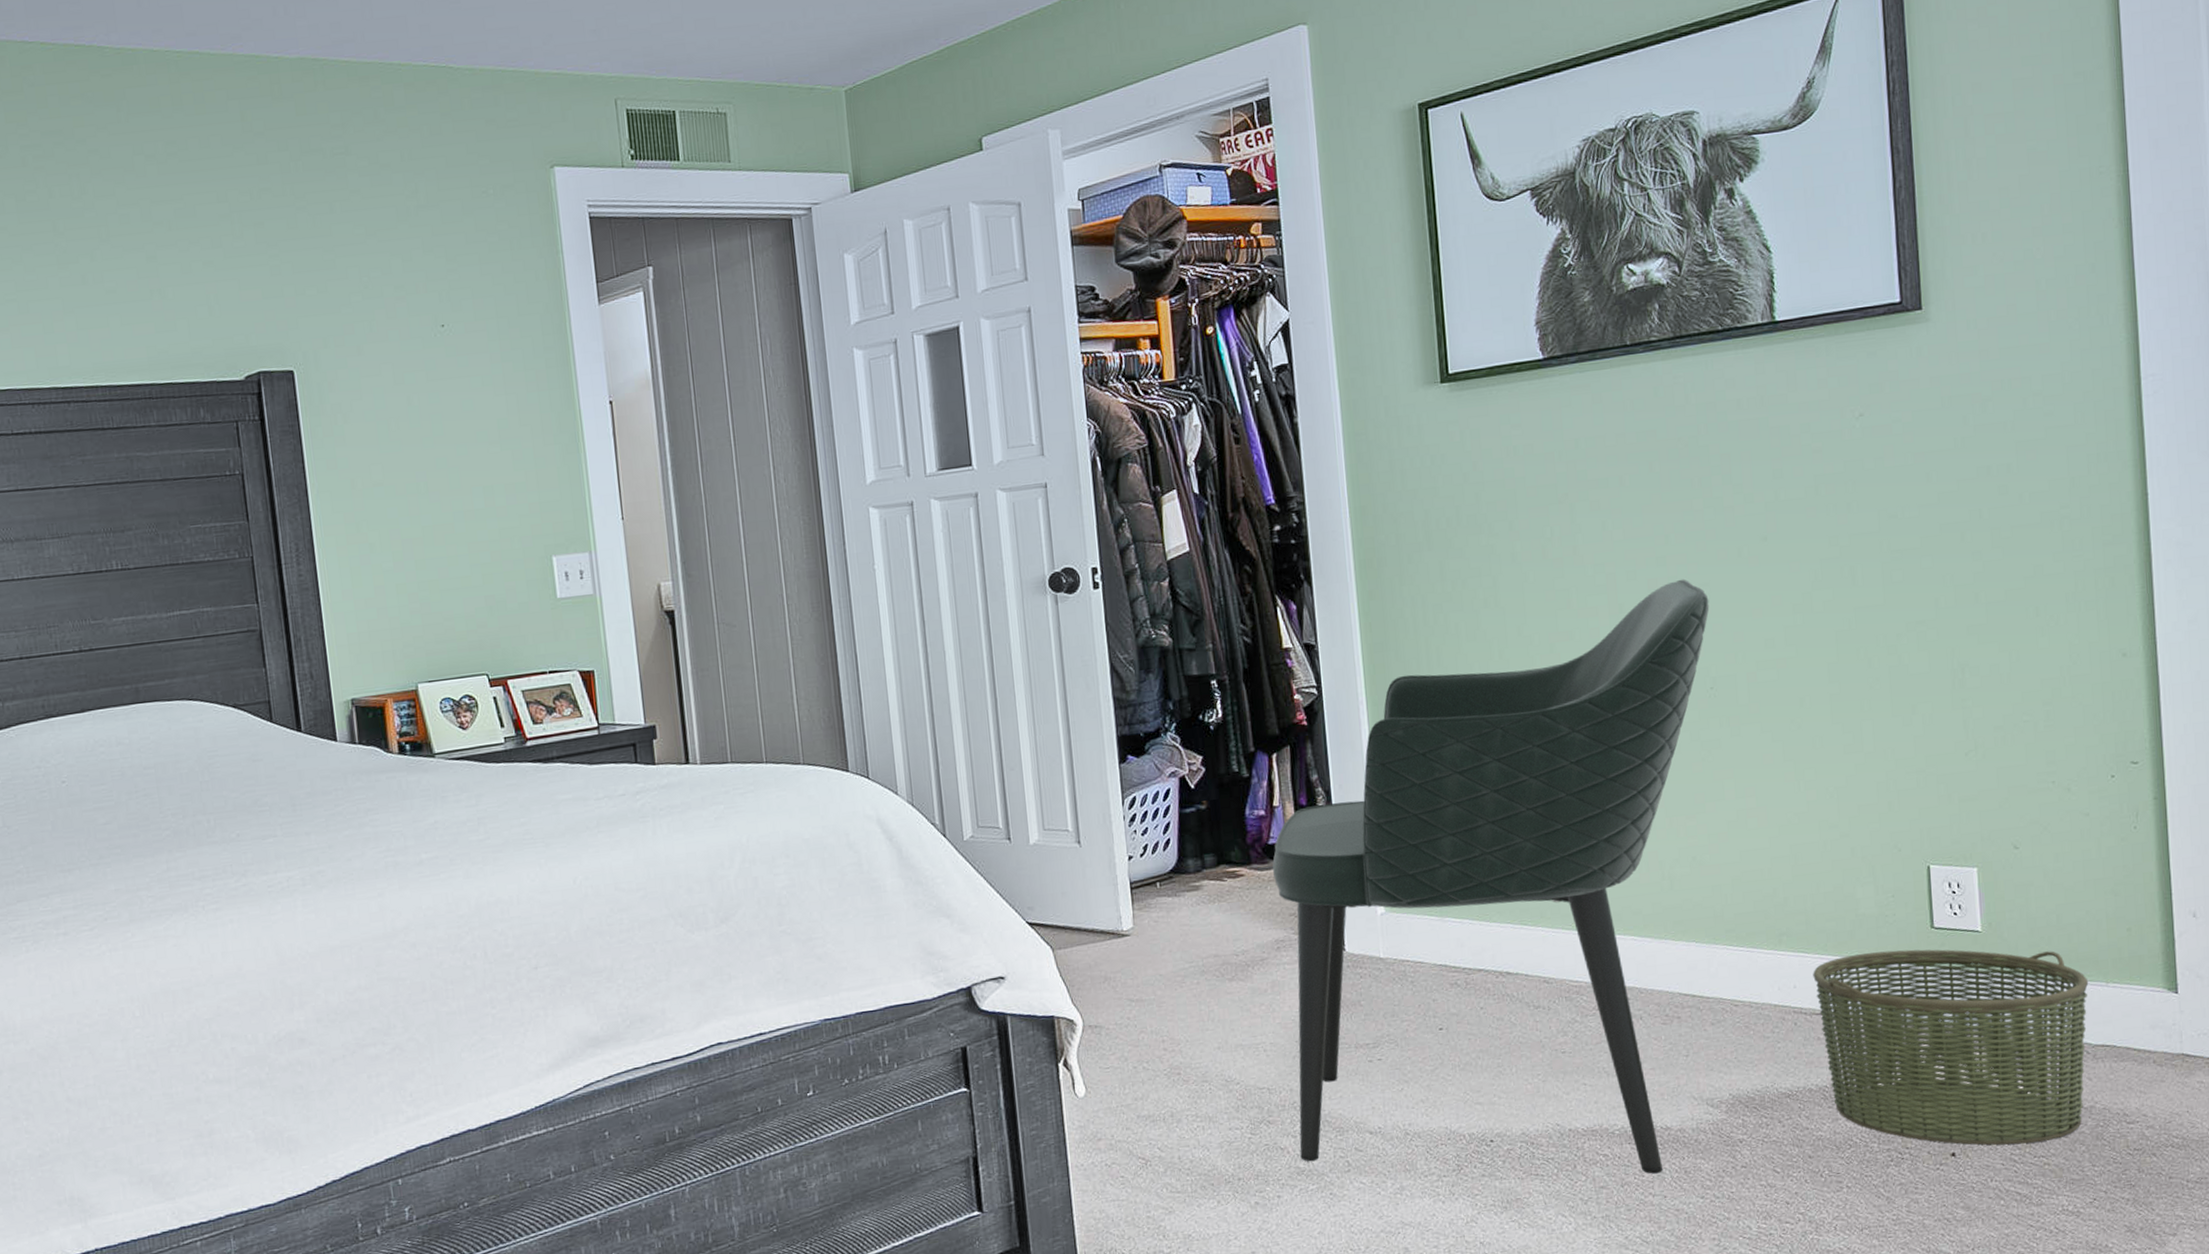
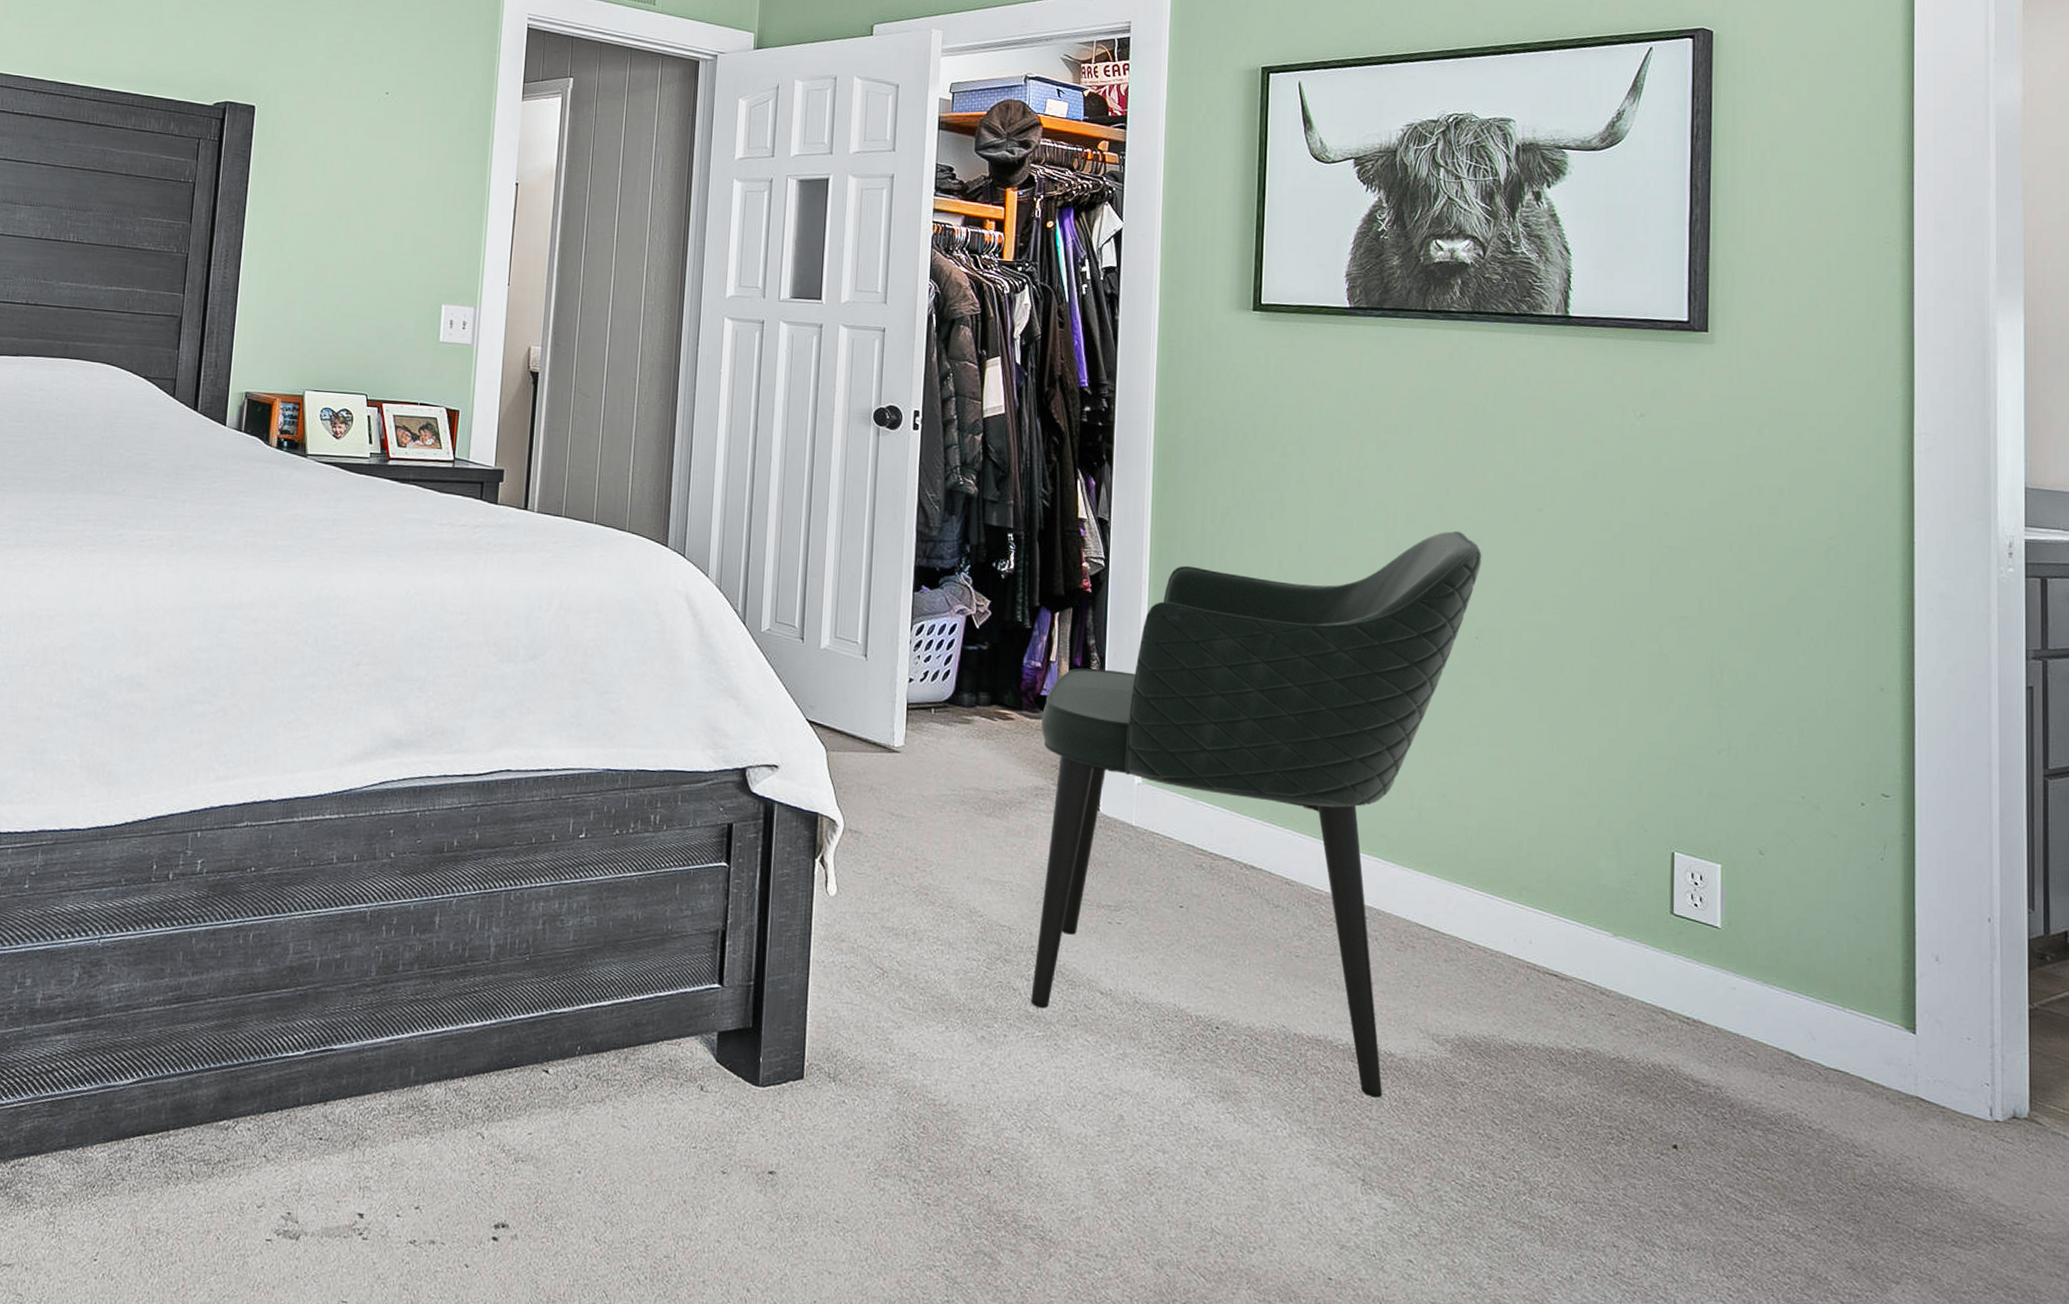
basket: present [1813,949,2089,1145] -> none [1549,923,1825,1155]

